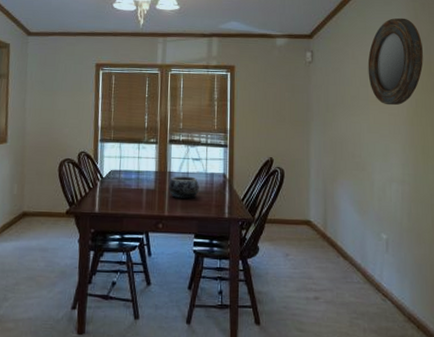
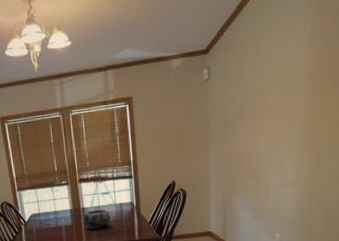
home mirror: present [368,18,423,106] -> none [266,12,324,112]

